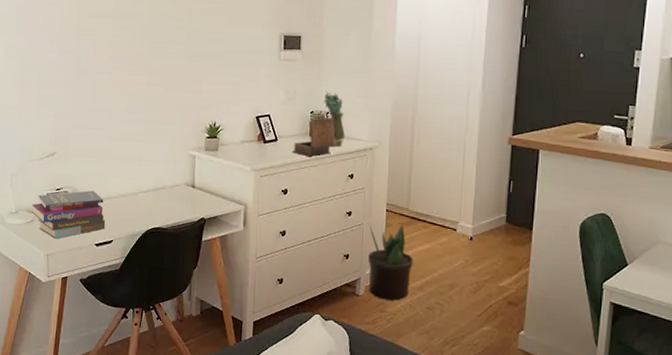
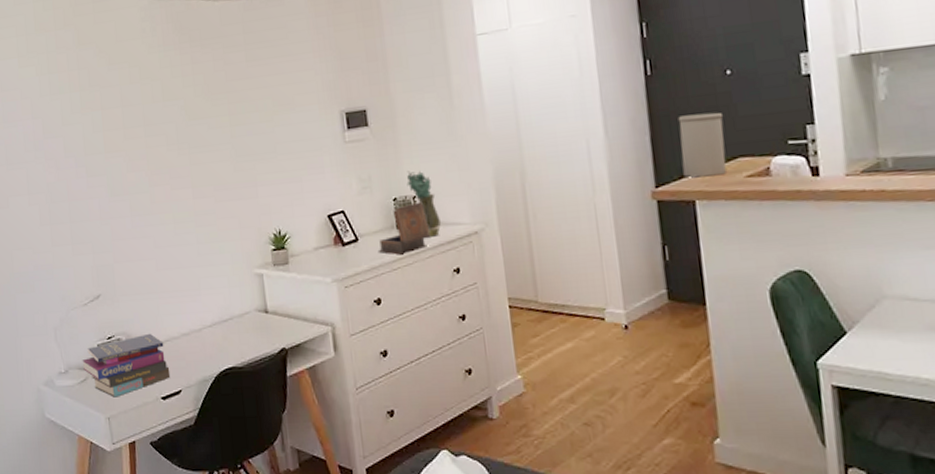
planter: present [368,223,413,301] -> none [490,320,557,421]
canister: none [534,83,572,134] -> present [678,112,727,178]

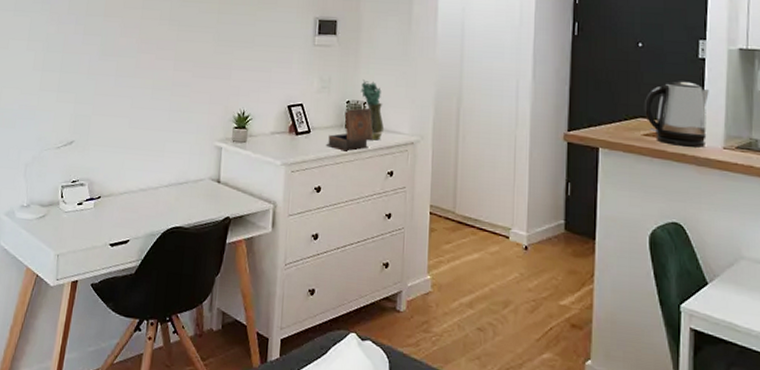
books: present [82,333,171,398] -> none [44,183,123,237]
canister: present [678,112,727,178] -> none [592,74,632,130]
kettle: none [742,105,824,183] -> present [643,80,709,148]

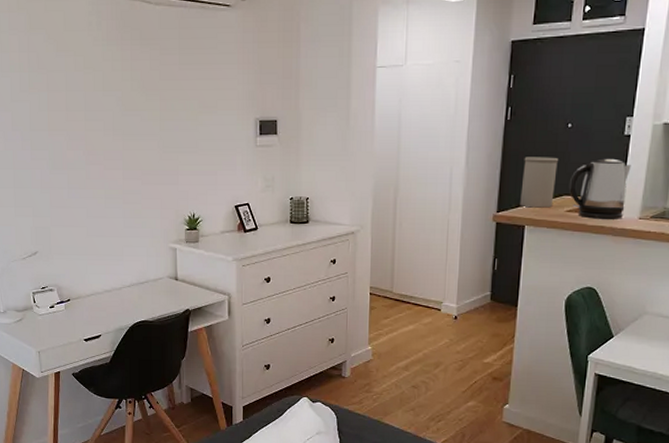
jewelry box: present [325,107,374,152] -> none [272,203,317,244]
vase: present [360,79,385,141] -> none [303,176,327,233]
canister: none [592,74,632,130] -> present [520,157,559,208]

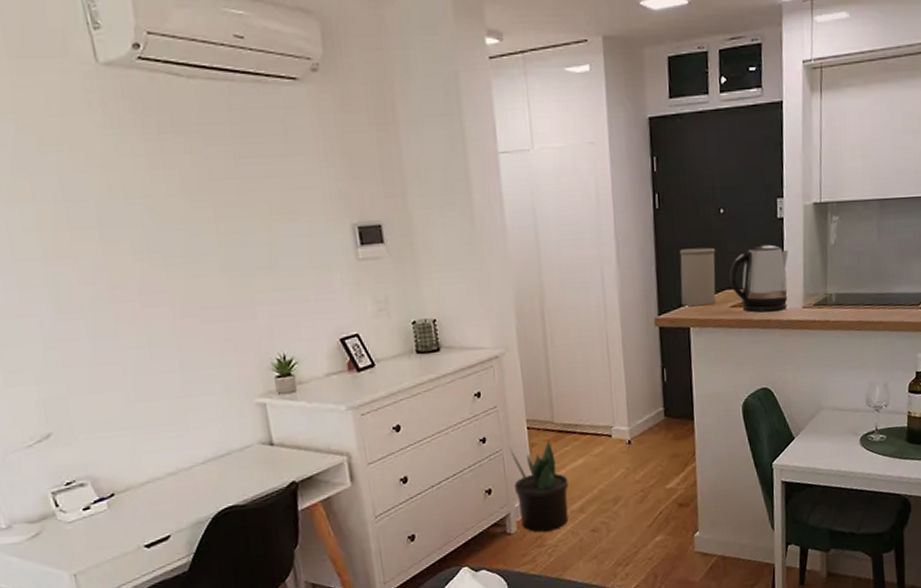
planter: none [353,305,398,381] -> present [509,439,569,533]

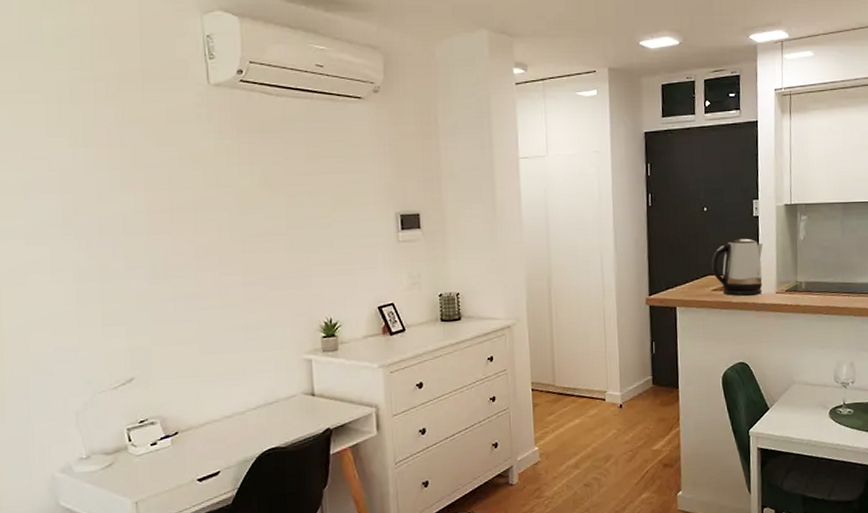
planter: present [509,439,569,533] -> none [515,400,566,485]
canister: present [679,247,716,307] -> none [668,239,700,289]

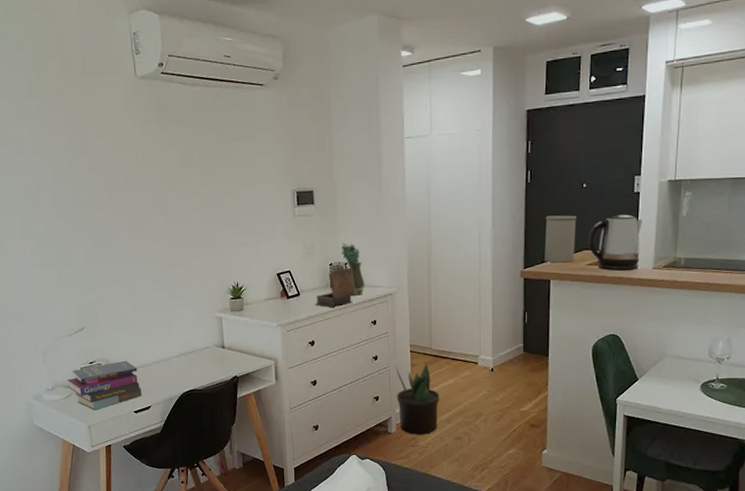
books: none [108,416,209,482] -> present [67,360,142,410]
jewelry box: none [422,298,470,344] -> present [314,267,356,308]
vase: none [452,271,480,329] -> present [341,243,366,296]
planter: none [515,400,566,485] -> present [395,362,440,435]
canister: none [668,239,700,289] -> present [544,215,577,263]

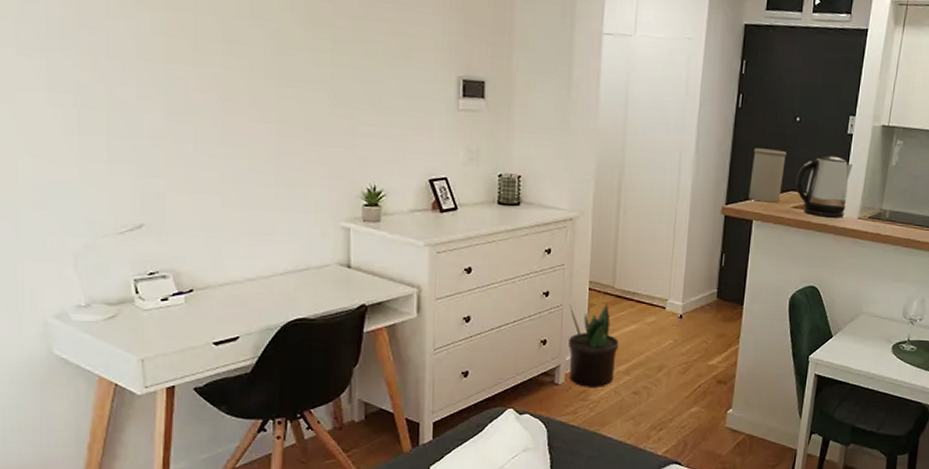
books: present [67,360,142,410] -> none [111,273,227,339]
jewelry box: present [314,267,356,308] -> none [475,181,530,230]
vase: present [341,243,366,296] -> none [514,150,542,217]

